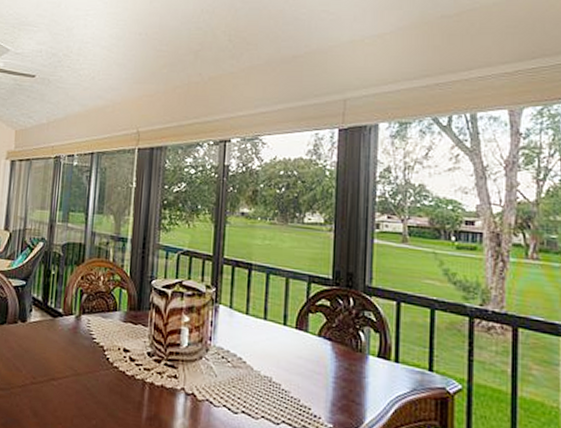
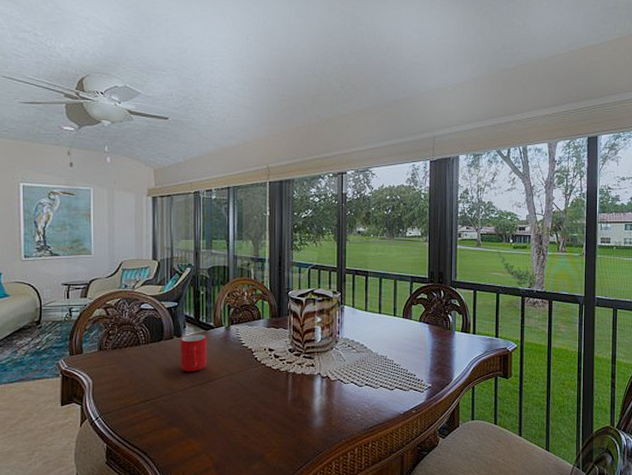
cup: none [21,320,54,366] -> present [180,334,207,372]

